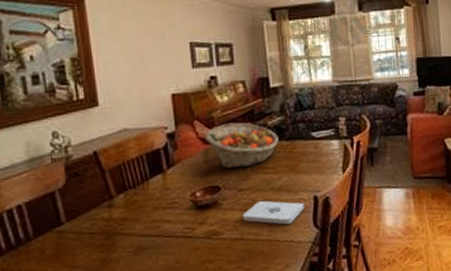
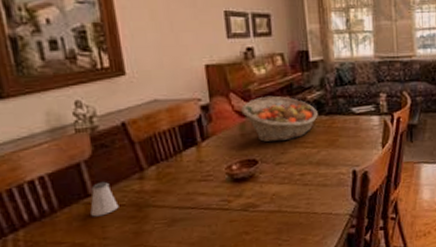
saltshaker: none [62,209,89,245] -> present [90,181,119,217]
notepad: present [242,200,304,225] -> none [280,174,343,198]

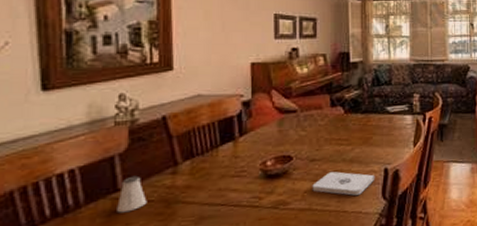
fruit basket: present [241,95,318,143] -> none [281,93,354,139]
notepad: none [280,174,343,198] -> present [312,171,374,196]

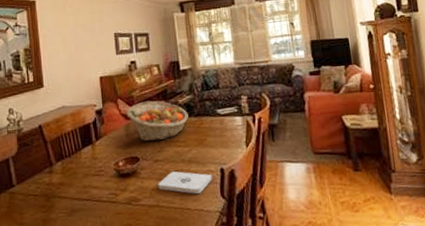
saltshaker: present [117,175,147,213] -> none [13,174,34,205]
fruit basket: none [281,93,354,139] -> present [126,100,188,142]

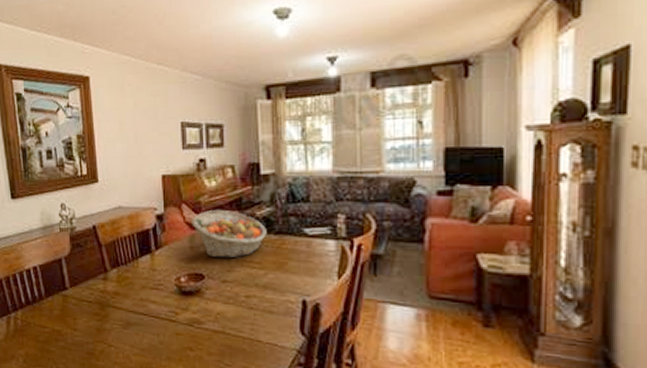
notepad: present [158,171,212,194] -> none [225,296,291,326]

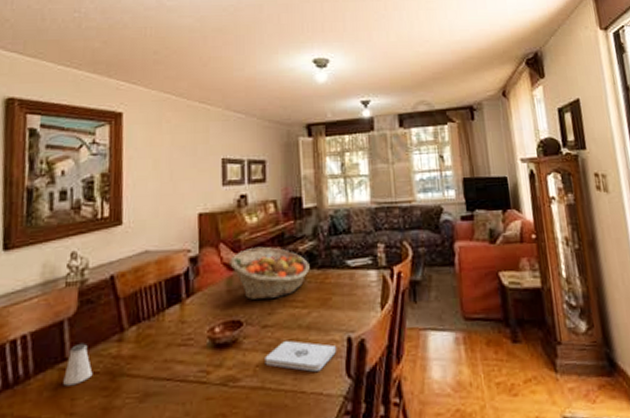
saltshaker: none [66,277,87,309] -> present [63,343,93,386]
notepad: none [225,296,291,326] -> present [265,341,336,372]

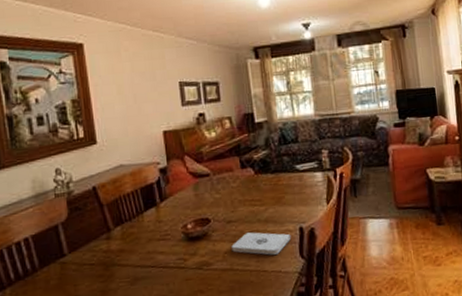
saltshaker: present [63,343,93,386] -> none [65,241,89,276]
fruit basket: present [230,246,310,301] -> none [195,157,265,202]

